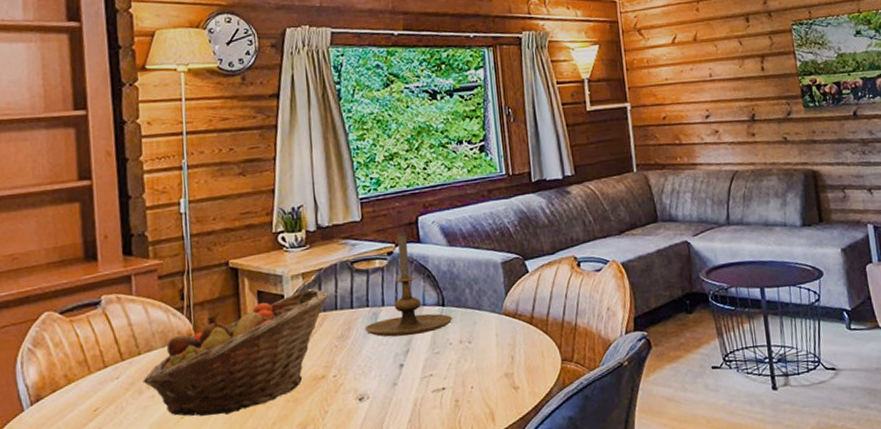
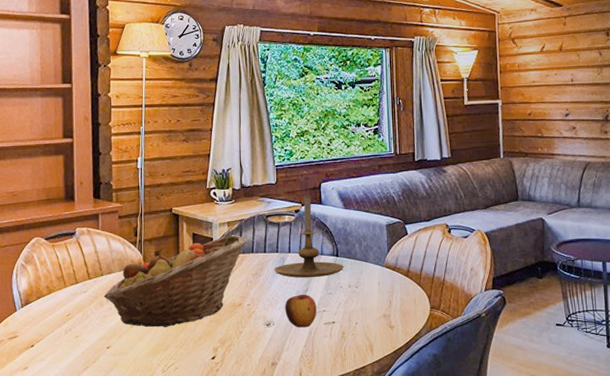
apple: none [381,356,422,400] -> present [285,294,317,328]

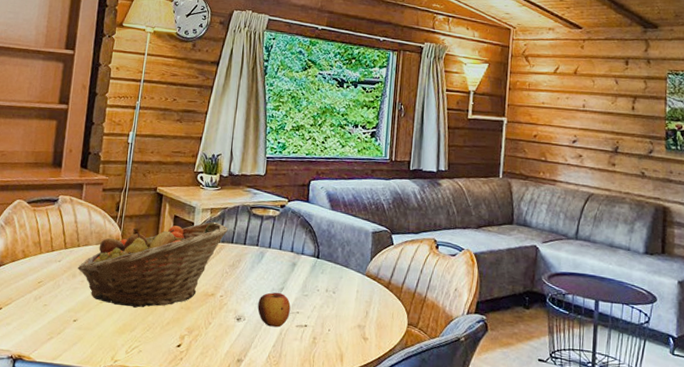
candle holder: present [274,194,344,278] -> none [251,190,324,277]

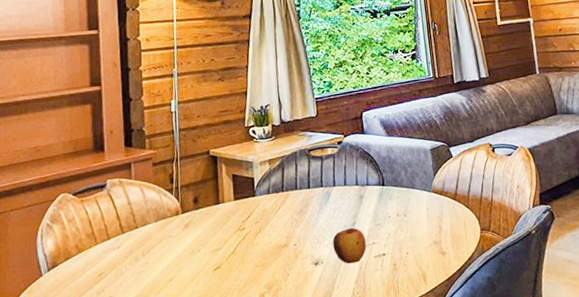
fruit basket: present [77,221,228,308] -> none [139,172,290,279]

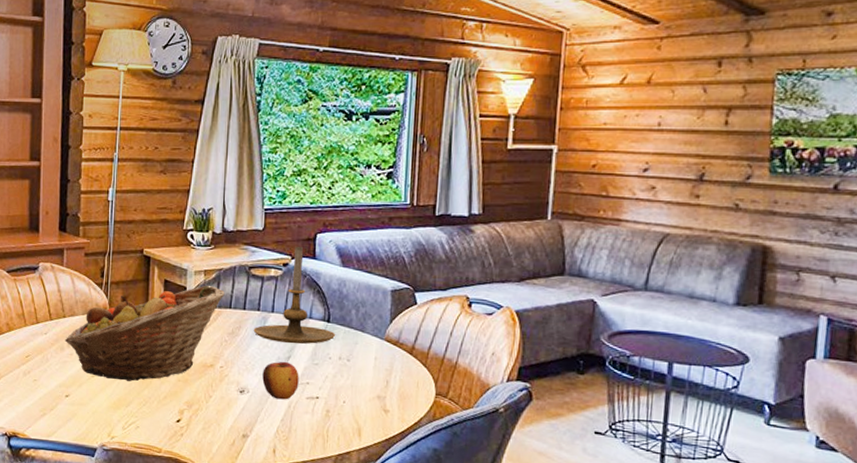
fruit basket: none [139,172,290,279] -> present [65,285,225,381]
candle holder: none [319,125,391,212] -> present [253,246,336,344]

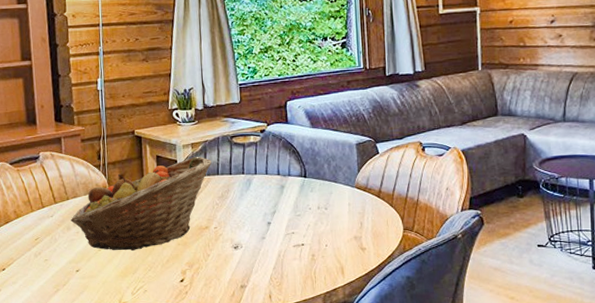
candle holder: present [253,246,336,344] -> none [240,113,313,200]
apple: present [262,361,299,400] -> none [252,216,285,250]

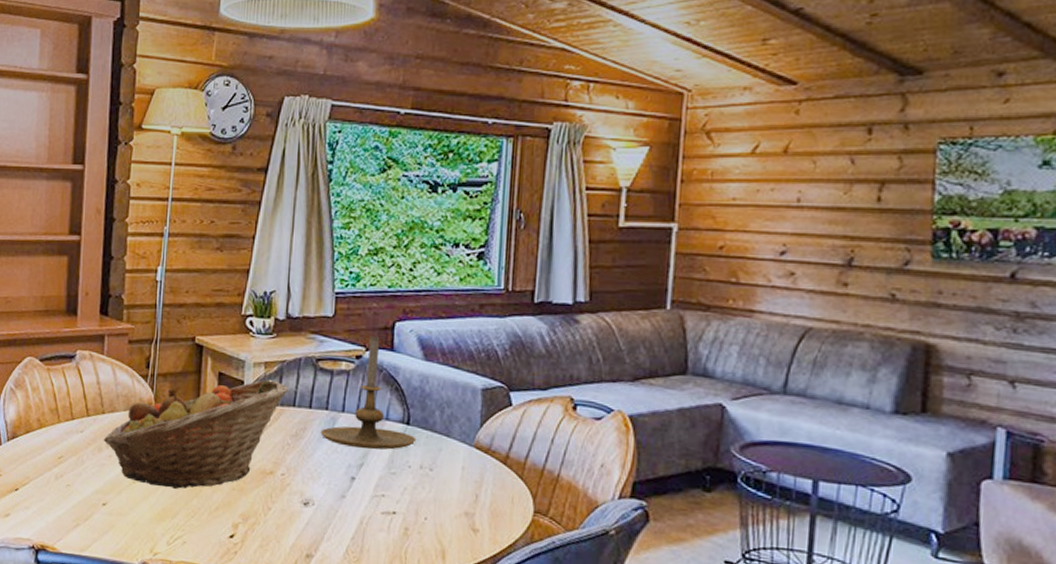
candle holder: none [240,113,313,200] -> present [320,335,417,450]

